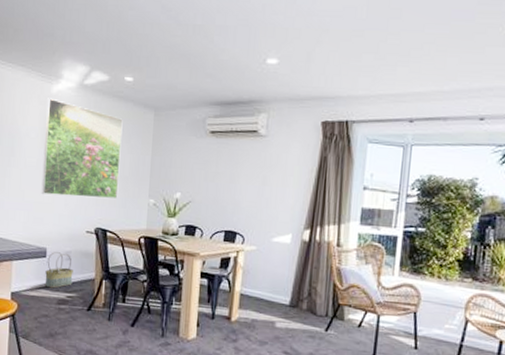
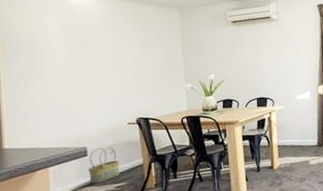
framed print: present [41,98,123,199] -> none [68,8,155,98]

